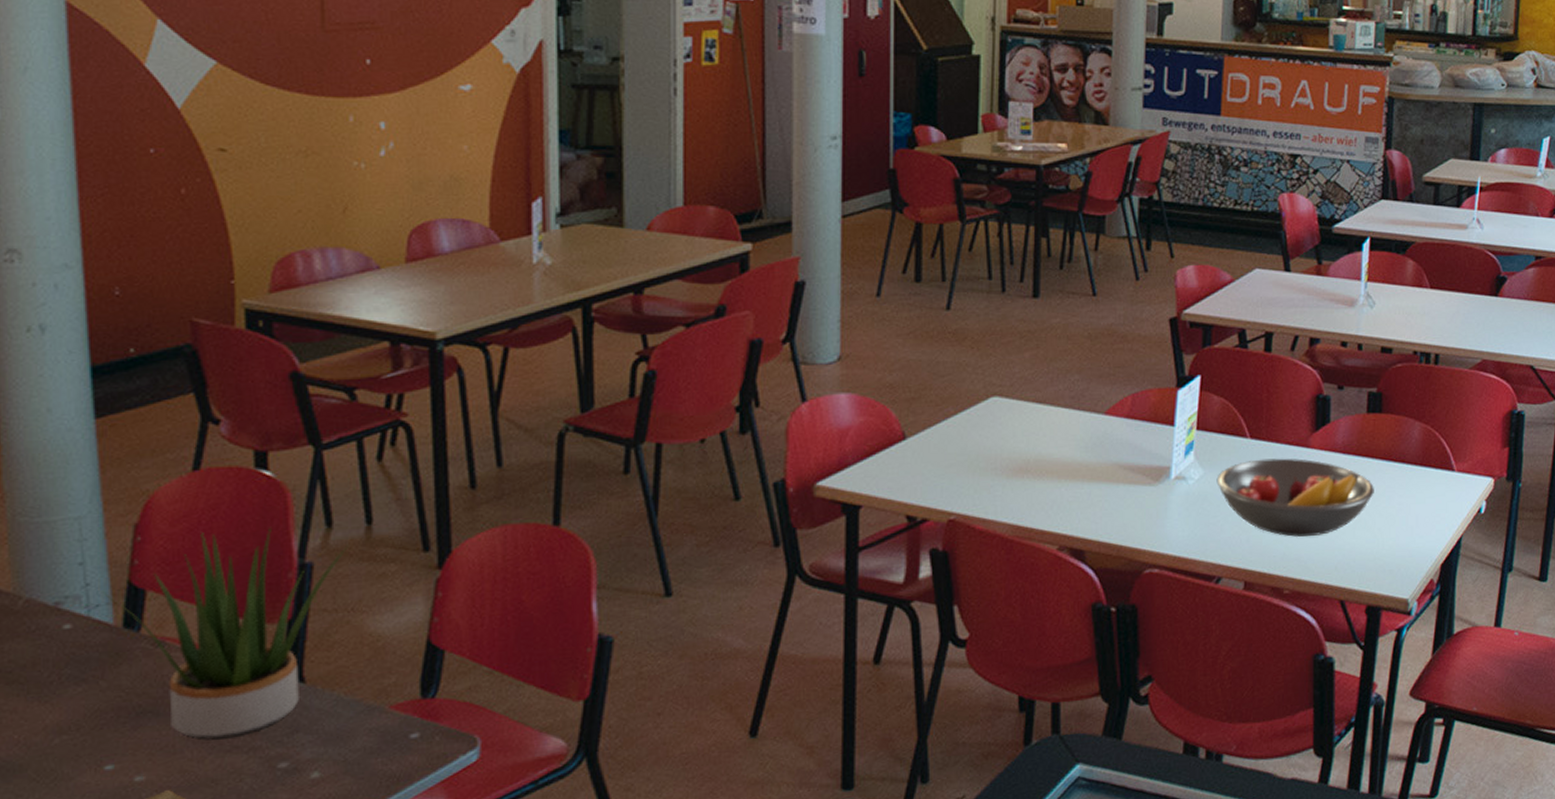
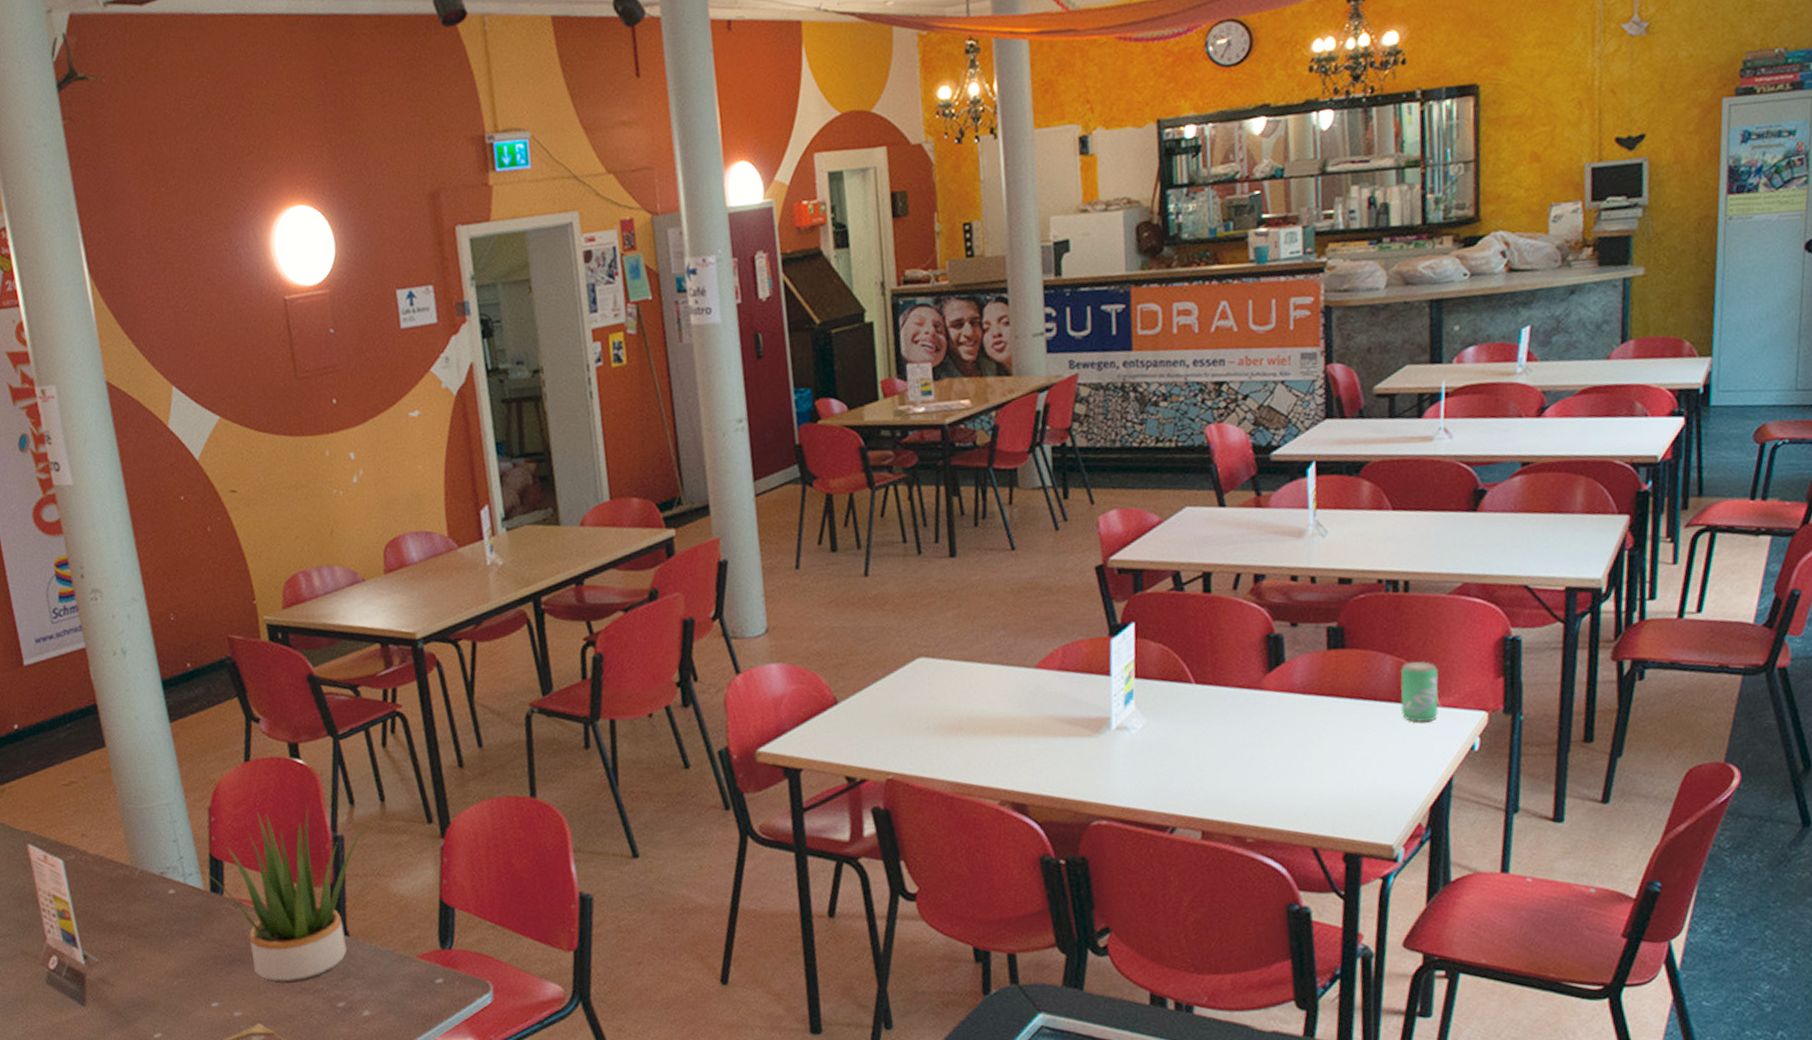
fruit bowl: present [1216,458,1374,537] -> none [1161,702,1343,784]
beverage can: none [1424,428,1456,485] -> present [1400,661,1439,722]

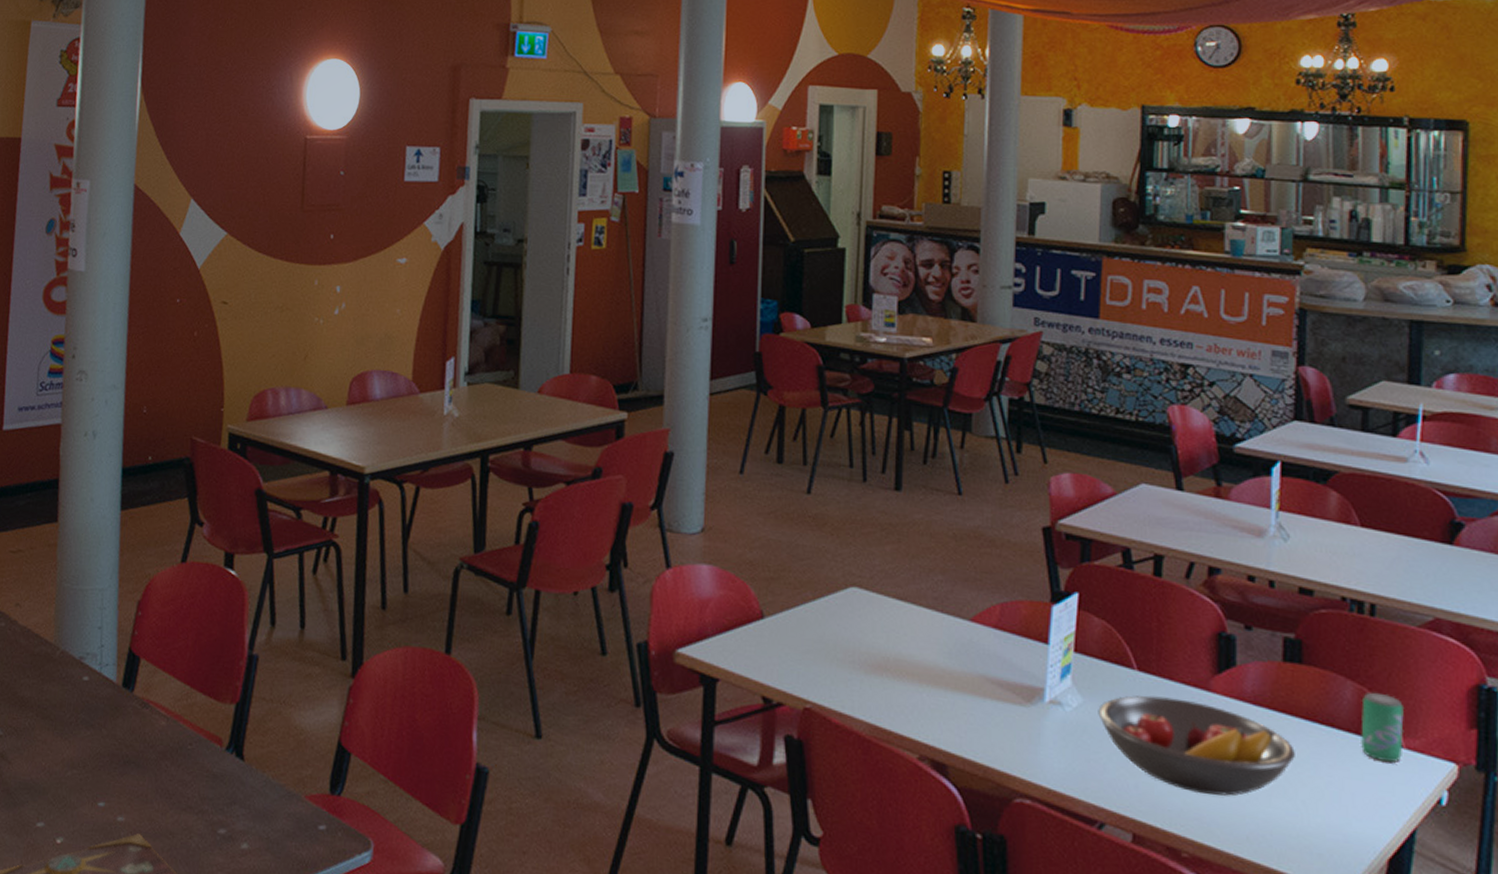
potted plant: present [195,807,369,984] -> none [113,615,286,799]
fruit bowl: none [1161,702,1343,784] -> present [1098,695,1295,796]

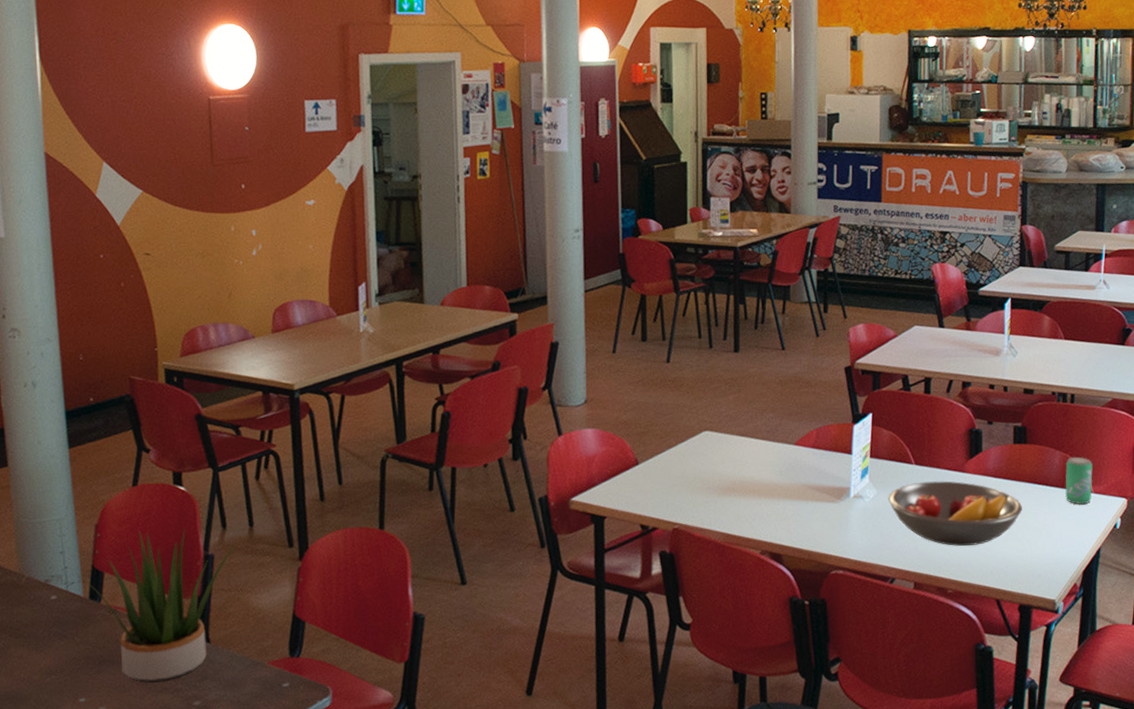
potted plant: none [113,615,286,799] -> present [78,528,238,683]

